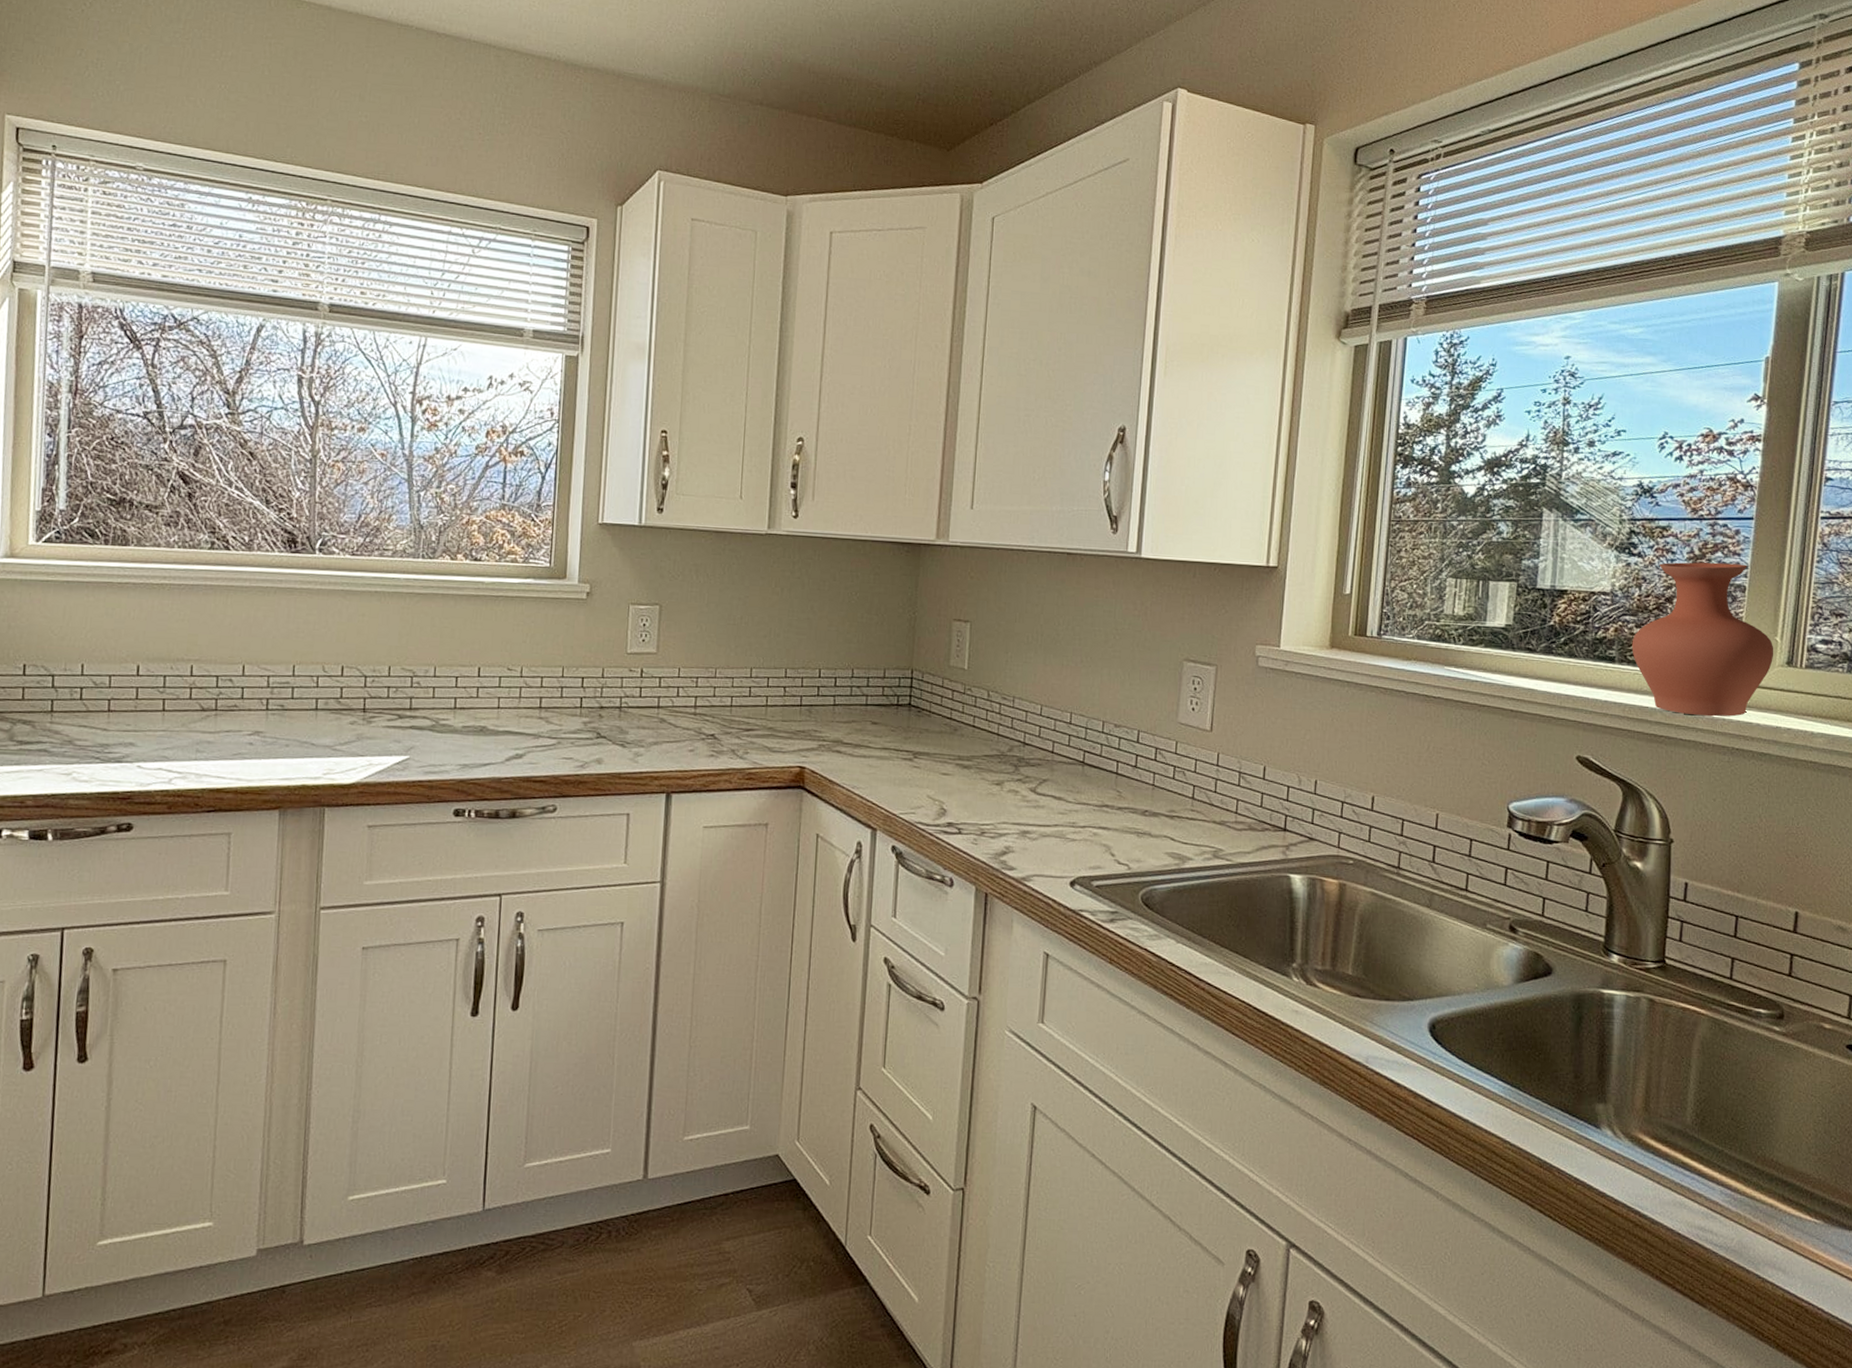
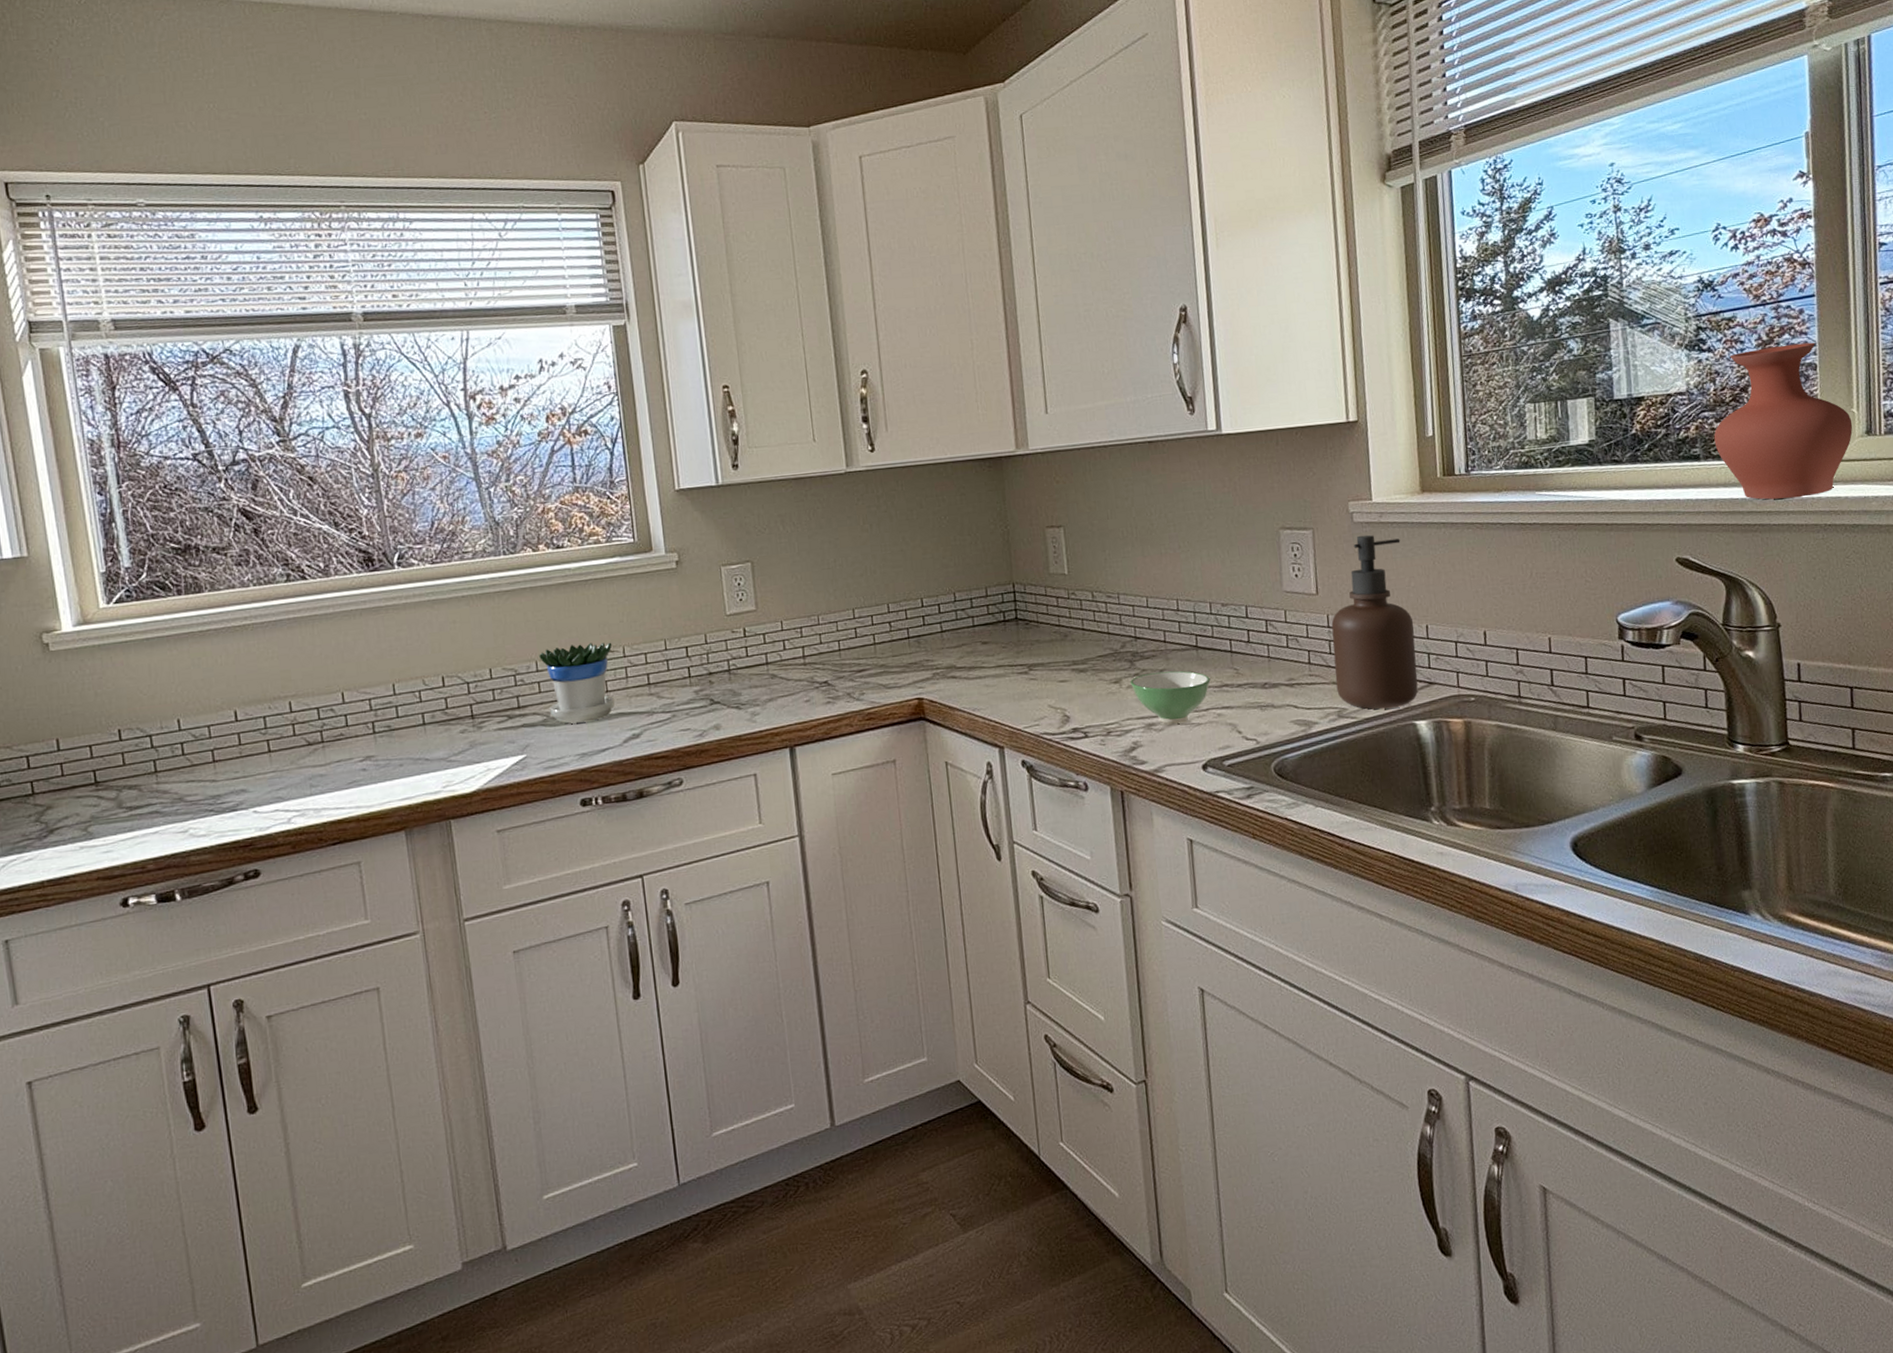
flowerpot: none [439,656,512,734] -> present [539,642,616,724]
bowl: none [1011,780,1092,836] -> present [1129,671,1211,725]
soap dispenser: none [1216,680,1303,858] -> present [1331,534,1418,710]

